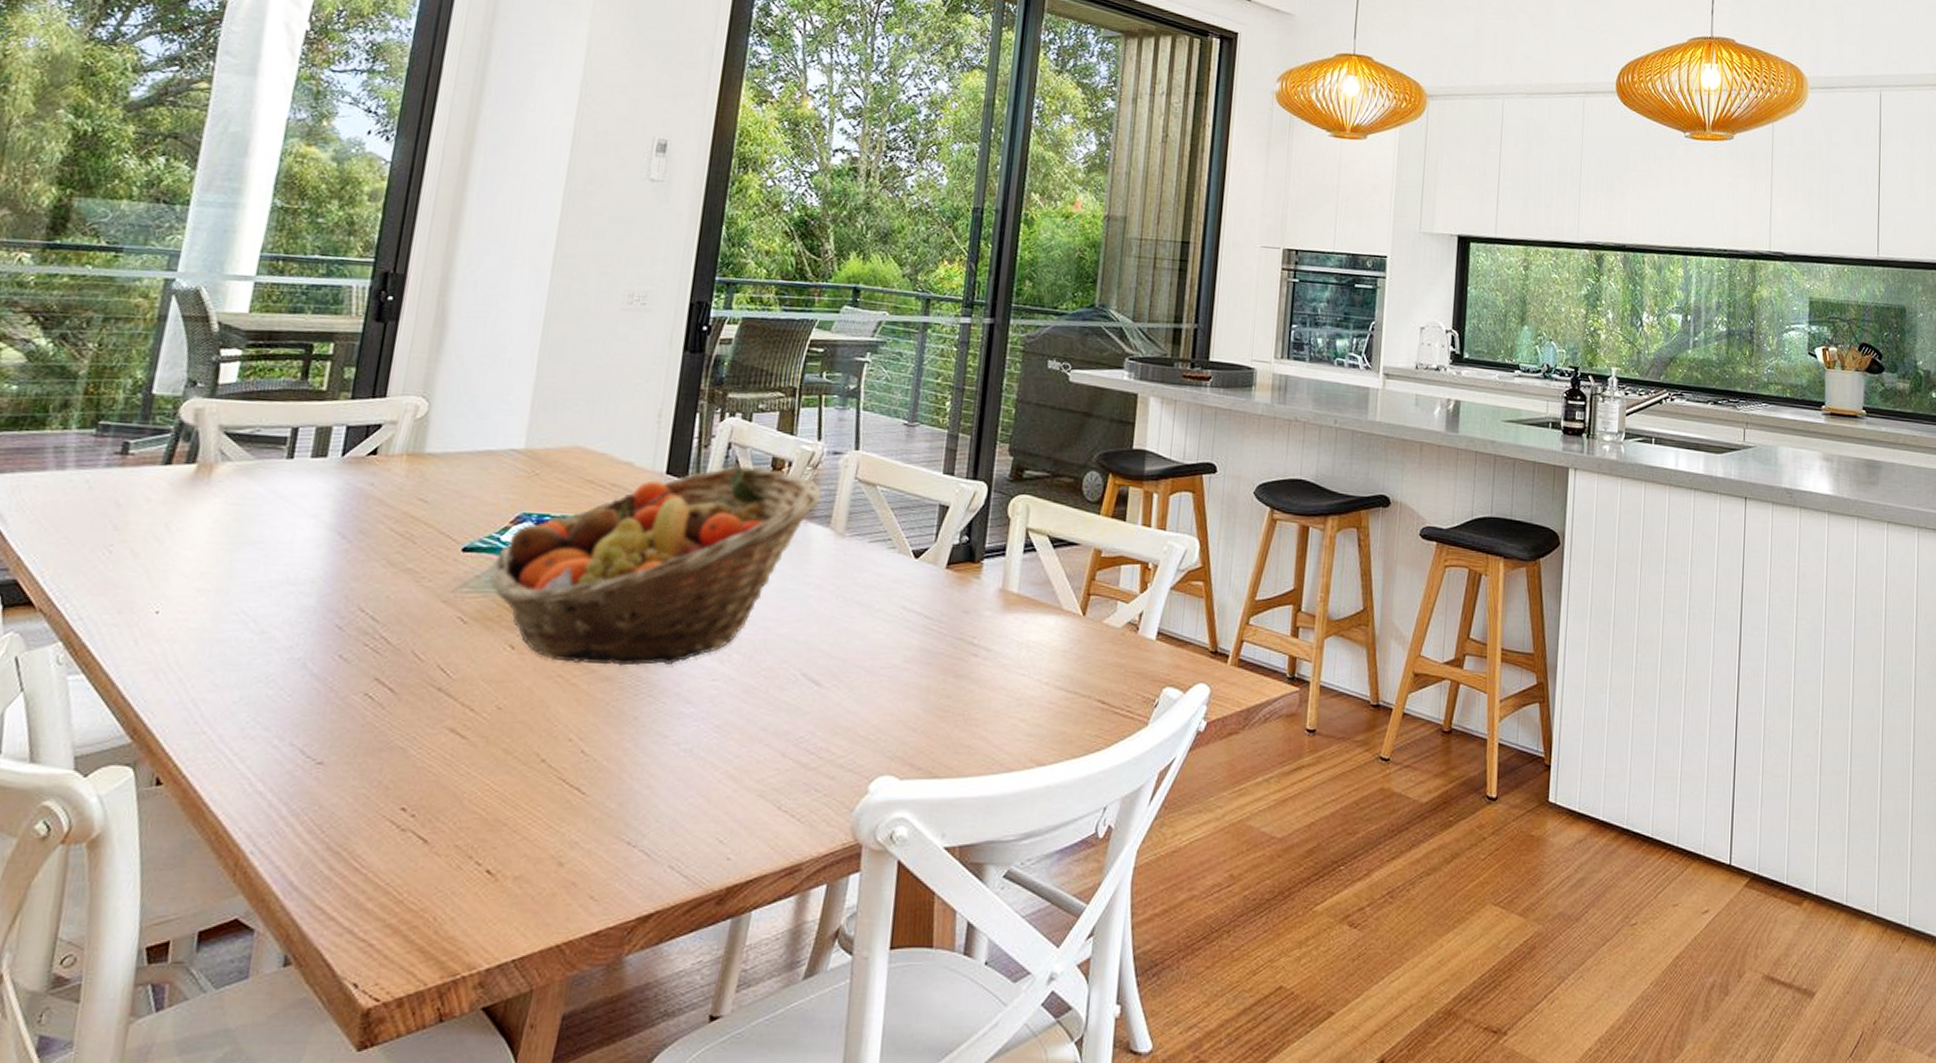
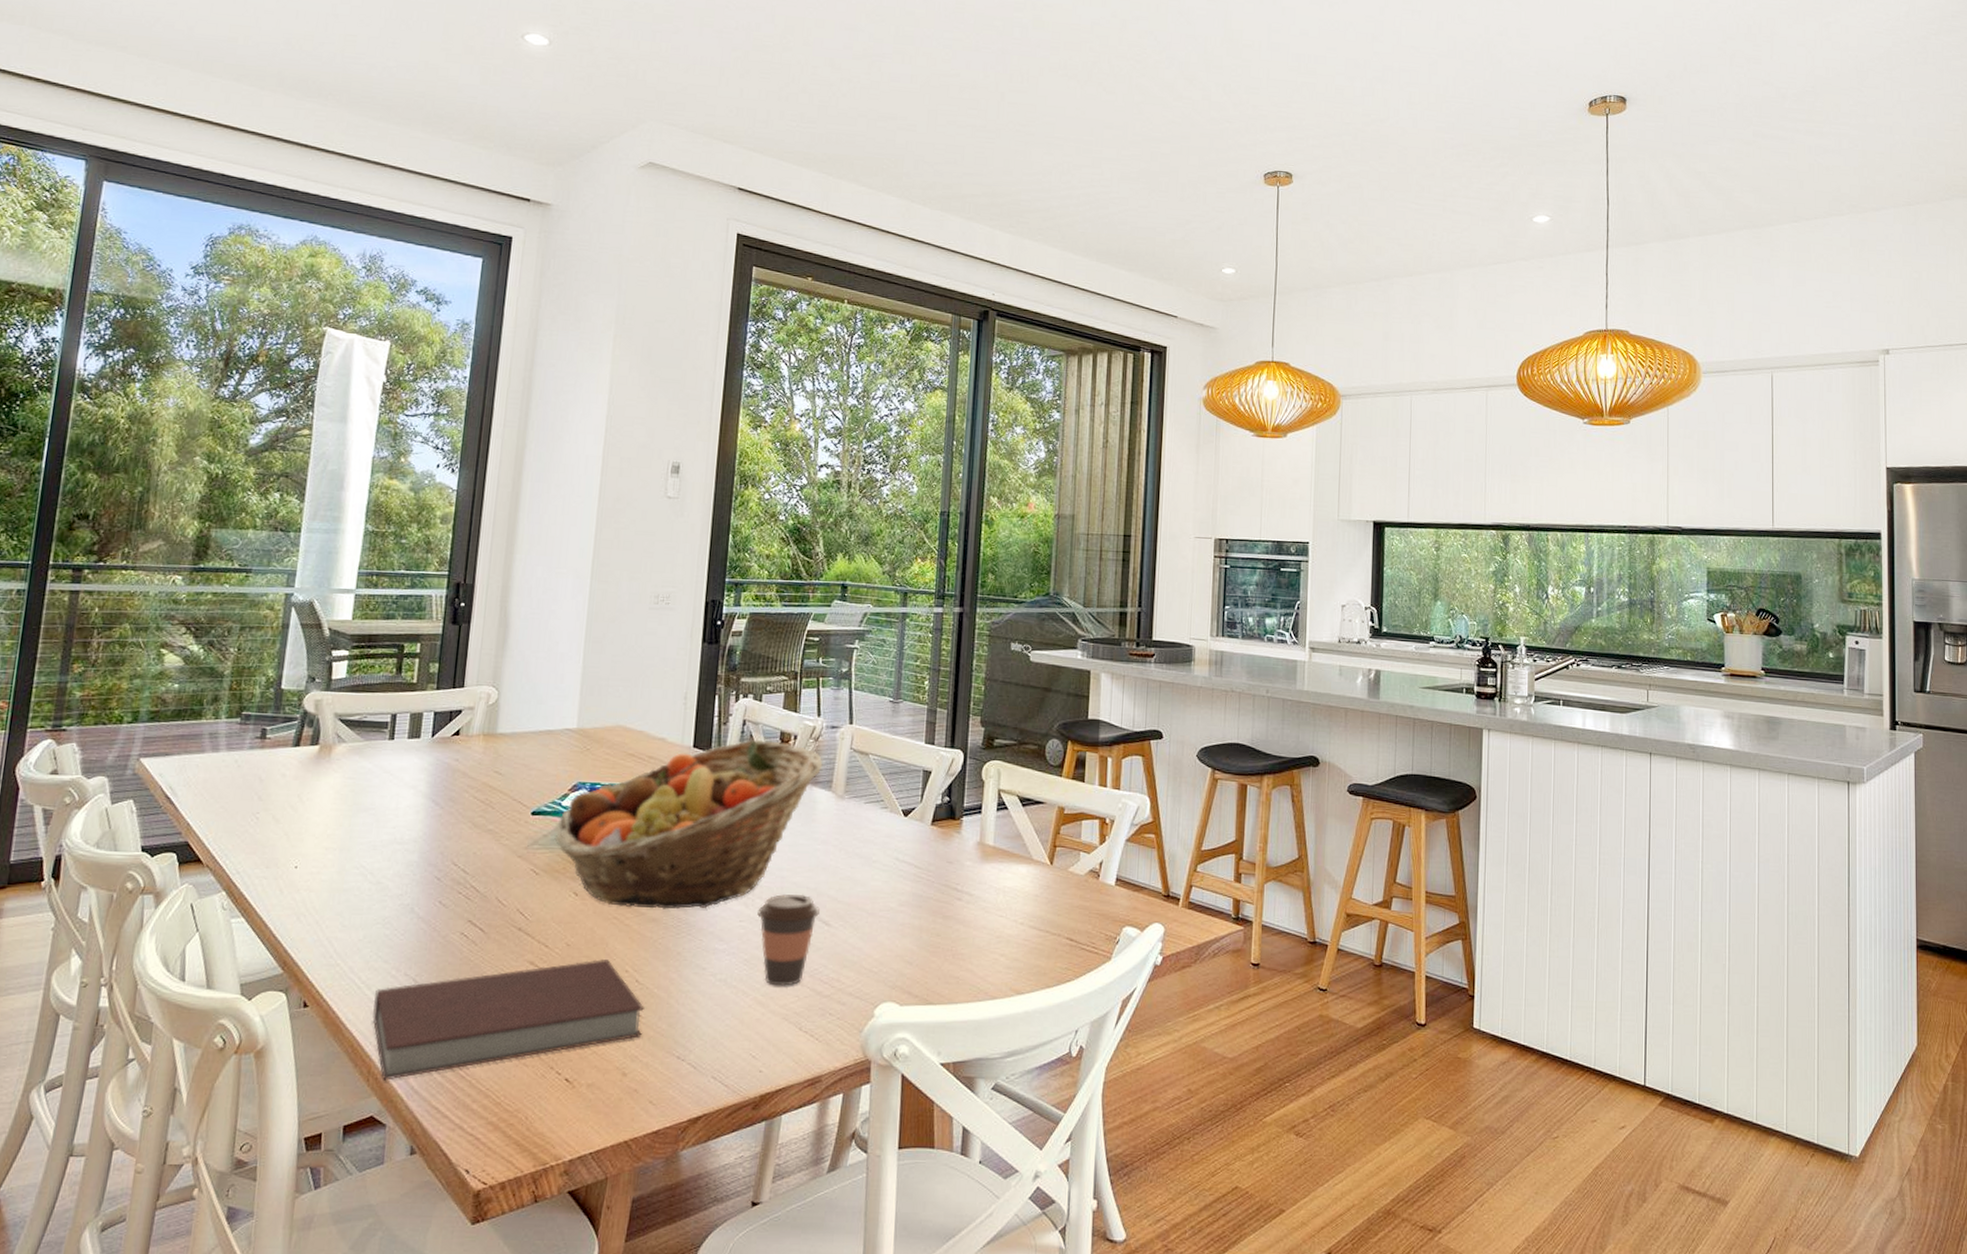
notebook: none [245,726,590,875] -> present [373,959,644,1081]
coffee cup: none [734,648,809,757] -> present [757,894,820,986]

